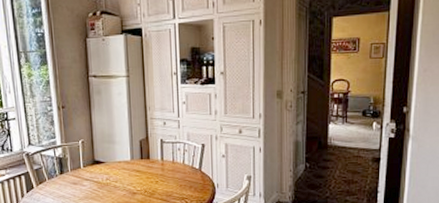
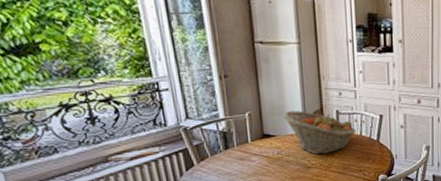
fruit basket: none [112,139,179,181] -> present [283,110,356,155]

